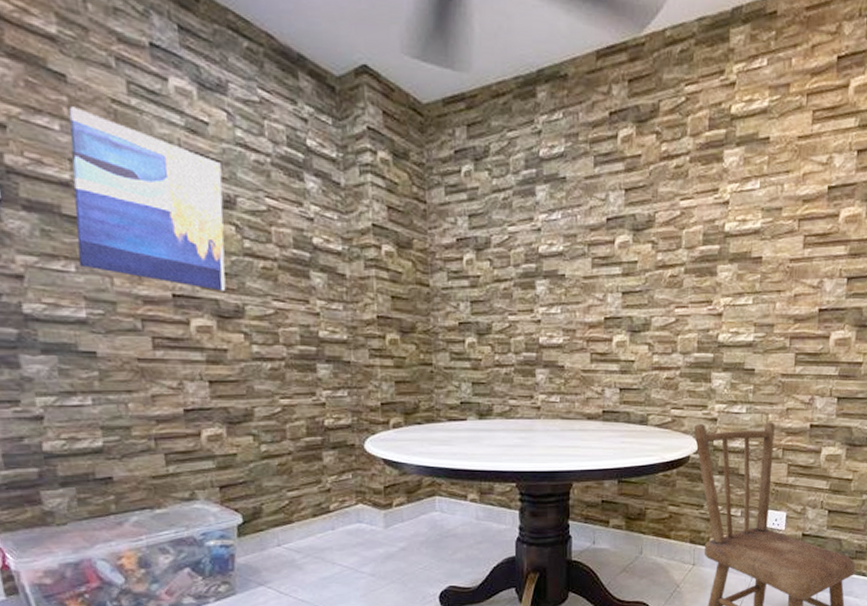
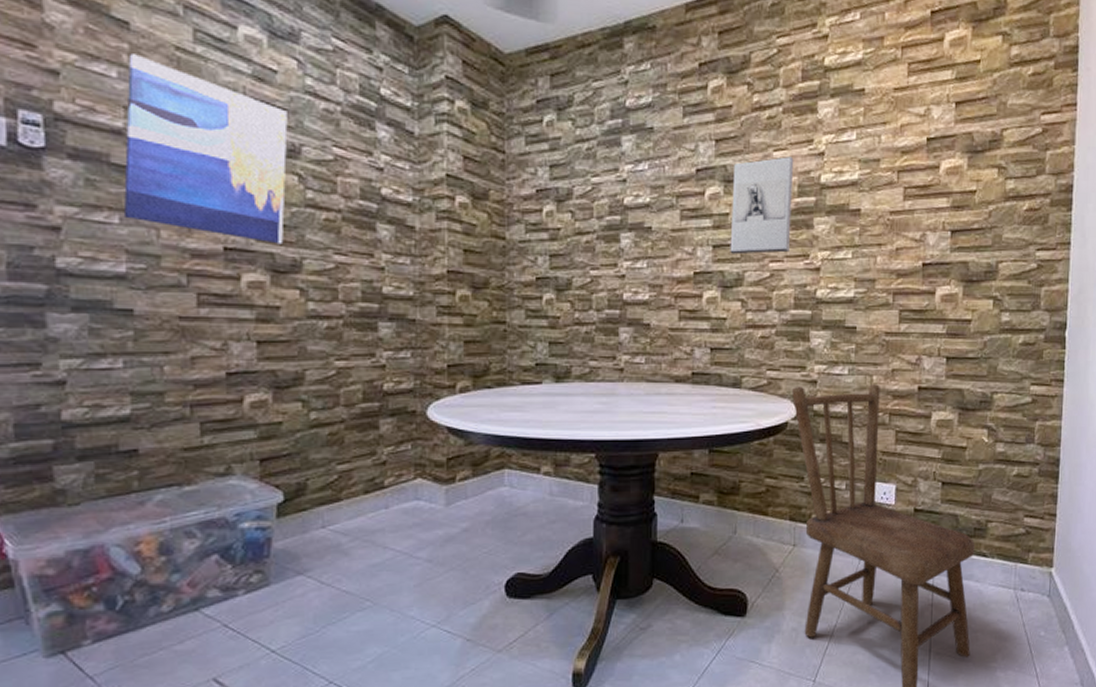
wall sculpture: none [638,206,700,301] -> present [730,157,794,255]

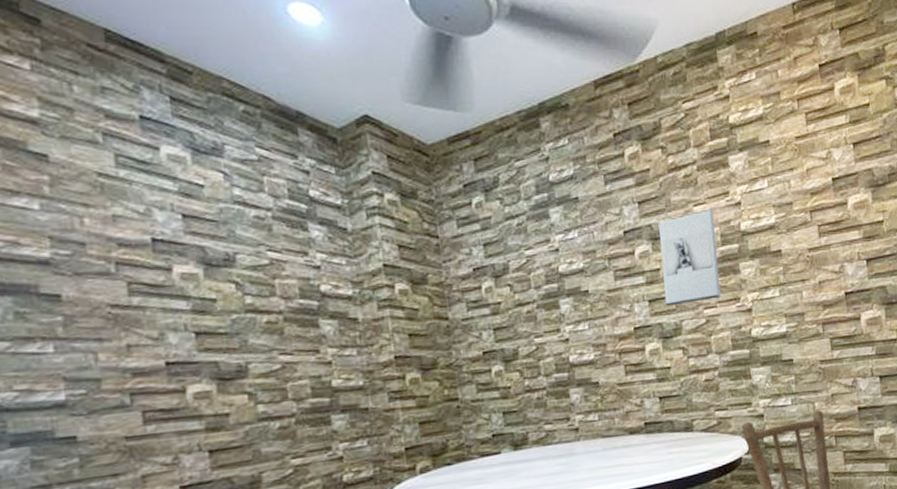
wall art: present [123,54,288,244] -> none [49,184,227,353]

